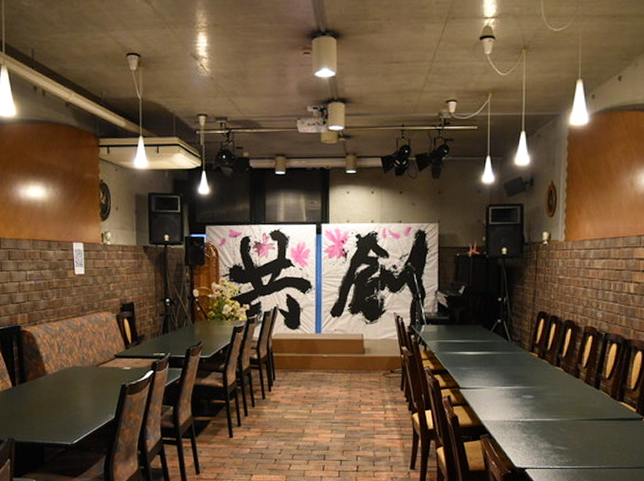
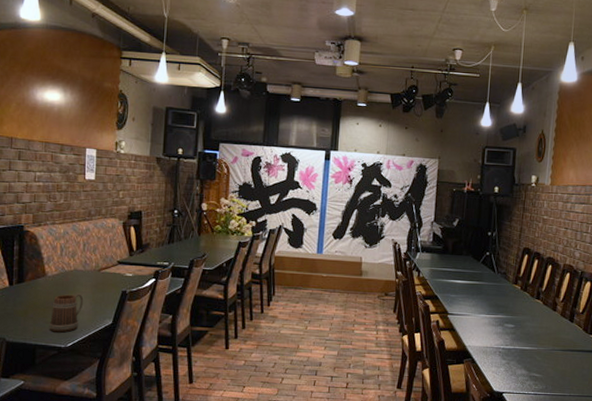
beer mug: none [54,390,85,430] -> present [49,293,84,333]

